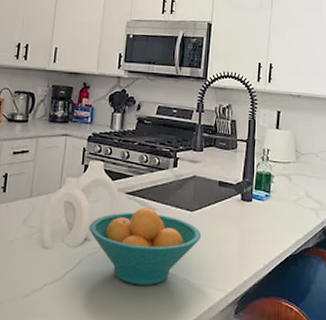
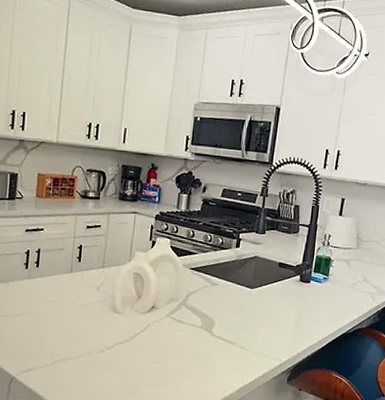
fruit bowl: present [89,208,202,285] -> none [156,283,260,351]

